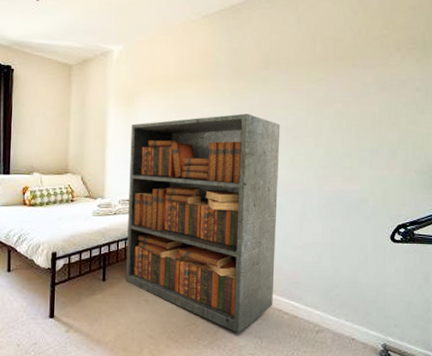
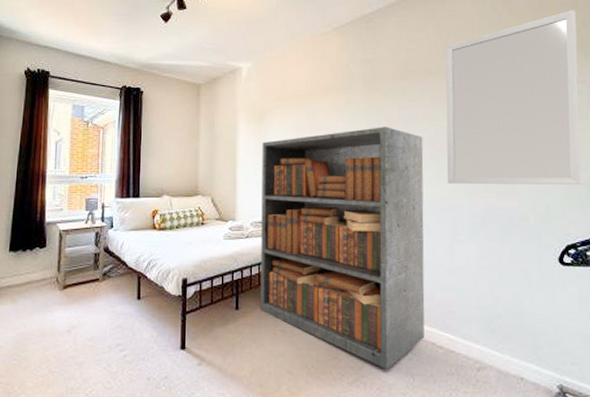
home mirror: none [299,12,421,172] -> present [445,9,582,185]

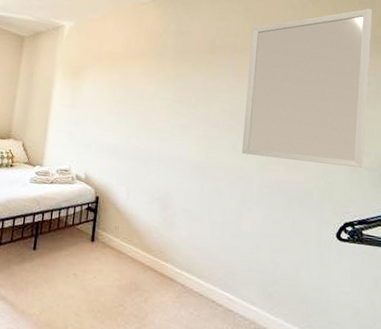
bookcase: present [261,127,425,370] -> none [56,94,224,322]

